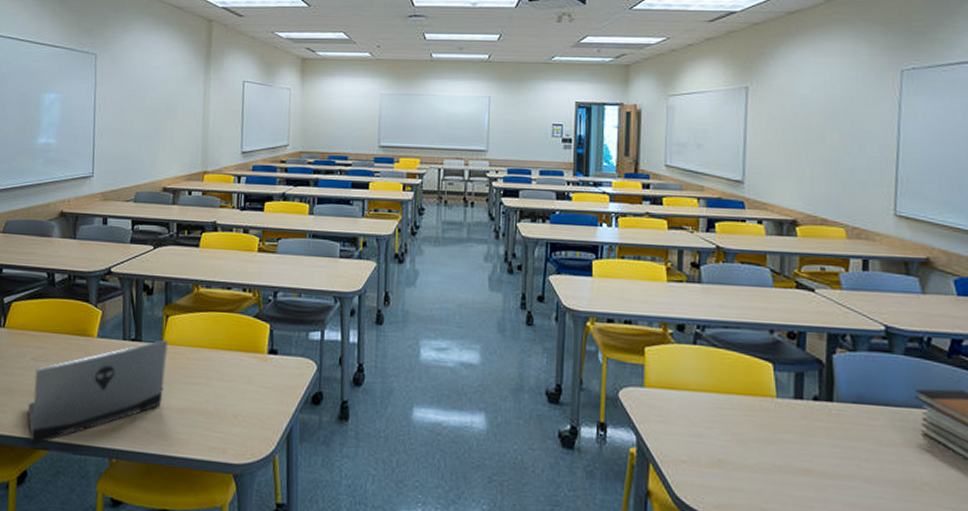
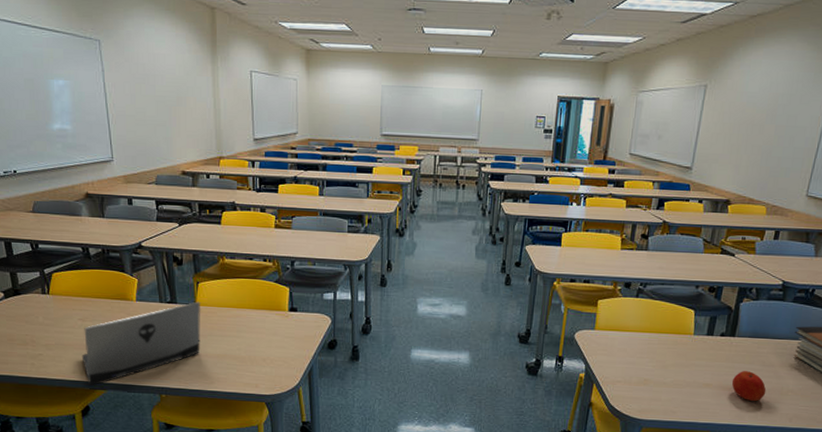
apple: none [839,451,891,499] -> present [731,371,766,402]

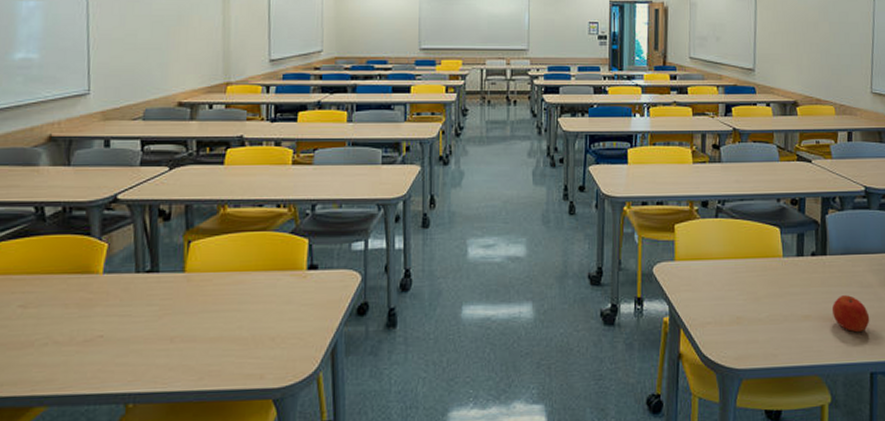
laptop computer: present [81,301,201,386] -> none [16,267,192,403]

